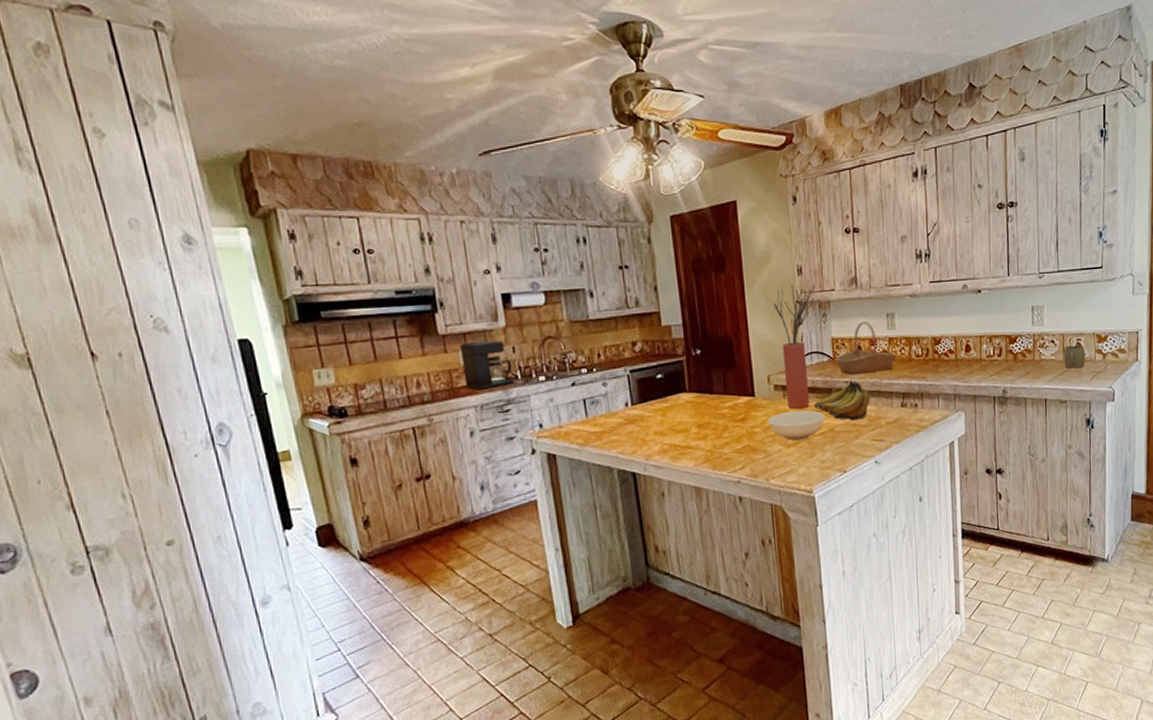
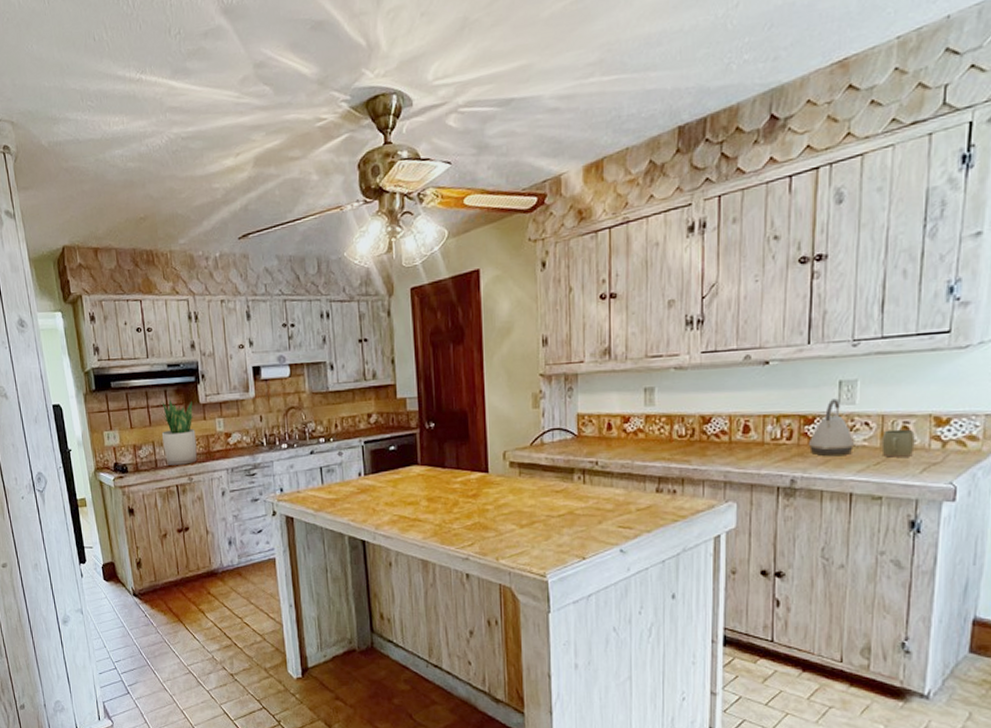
planter: none [389,330,438,406] -> present [161,399,197,465]
coffee maker: present [460,340,514,390] -> none [217,409,260,455]
bowl: present [768,410,826,441] -> none [501,490,566,521]
vase: present [773,284,815,410] -> none [513,356,561,489]
fruit: present [813,382,870,420] -> none [552,462,618,504]
basket: present [834,321,897,375] -> none [579,396,655,455]
kettle: none [1013,321,1046,369] -> present [808,398,855,457]

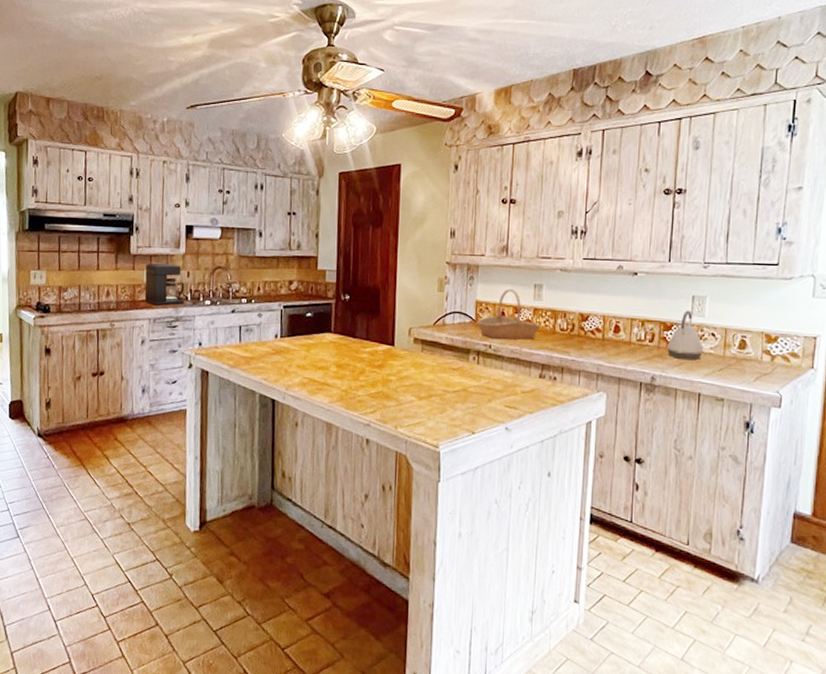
planter: present [161,399,197,465] -> none [89,246,123,311]
coffee maker: none [217,409,260,455] -> present [145,263,185,306]
basket: none [579,396,655,455] -> present [476,288,541,340]
mug: present [881,429,915,458] -> none [724,341,751,366]

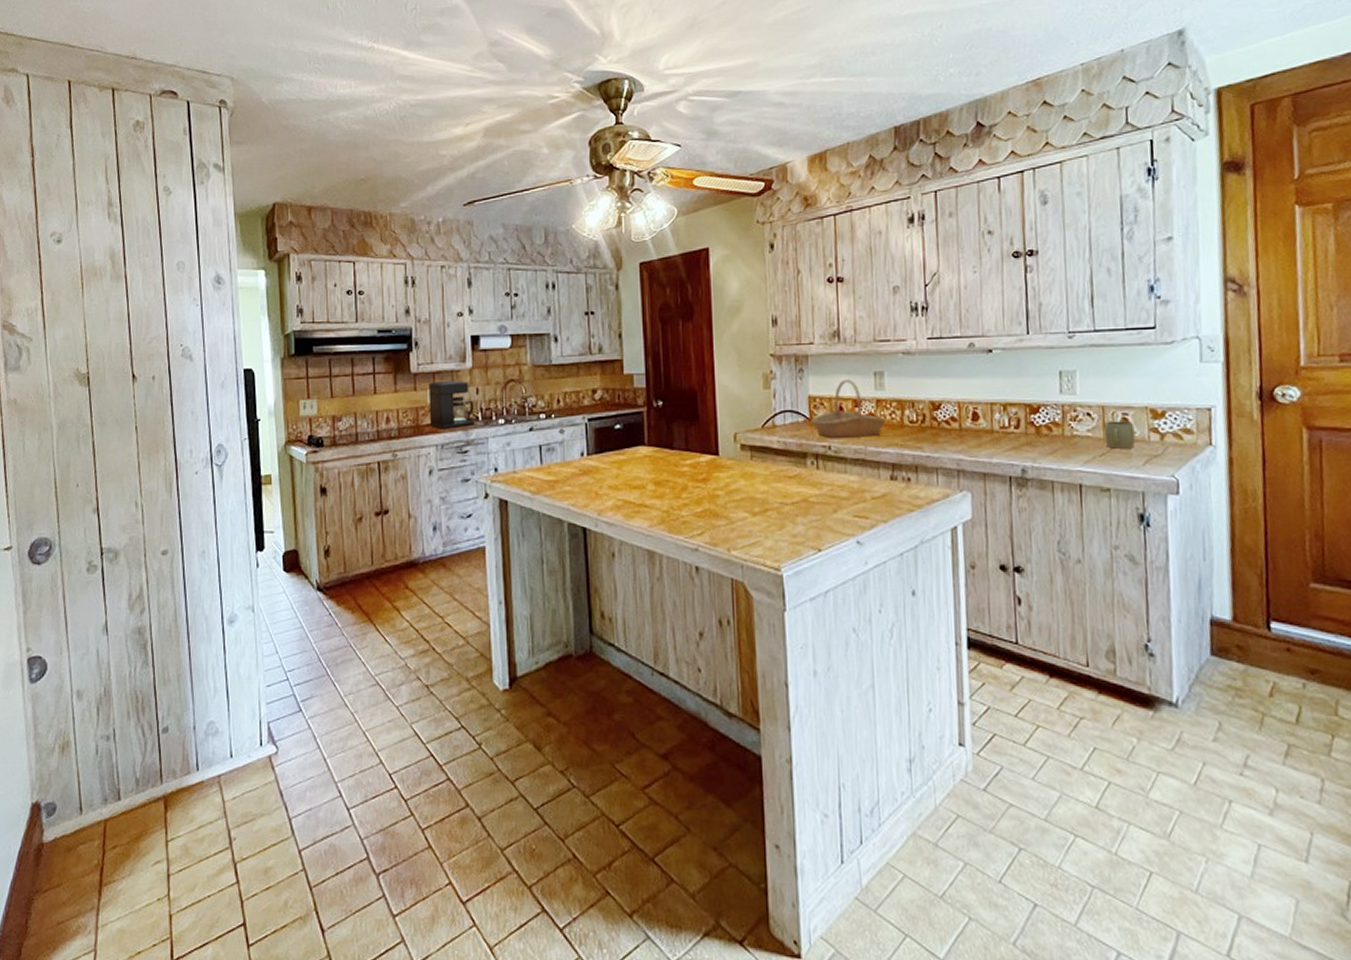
kettle: present [666,310,704,361] -> none [1035,388,1080,447]
mug: none [724,341,751,366] -> present [1104,420,1136,449]

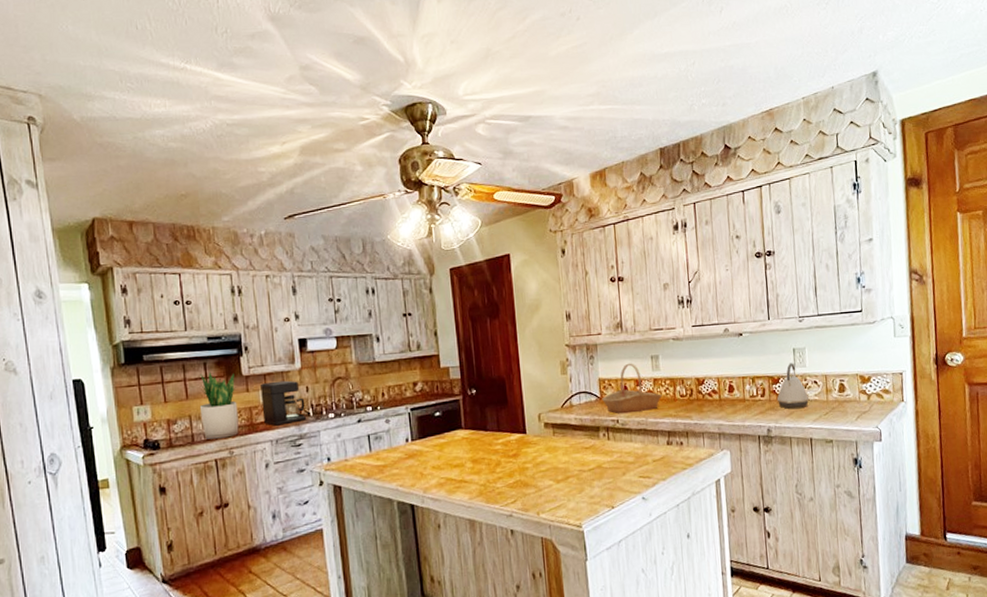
planter: none [365,367,404,440] -> present [199,372,239,439]
kettle: none [1035,388,1080,447] -> present [776,363,810,409]
mug: present [1104,420,1136,449] -> none [827,385,850,409]

